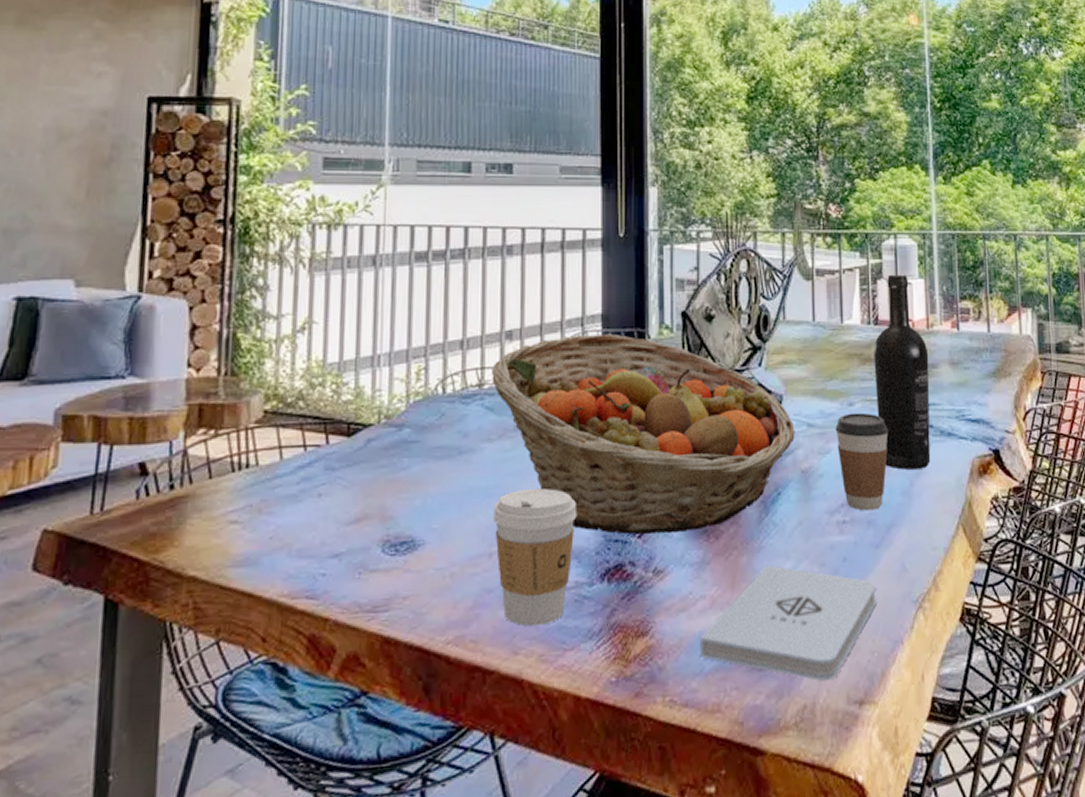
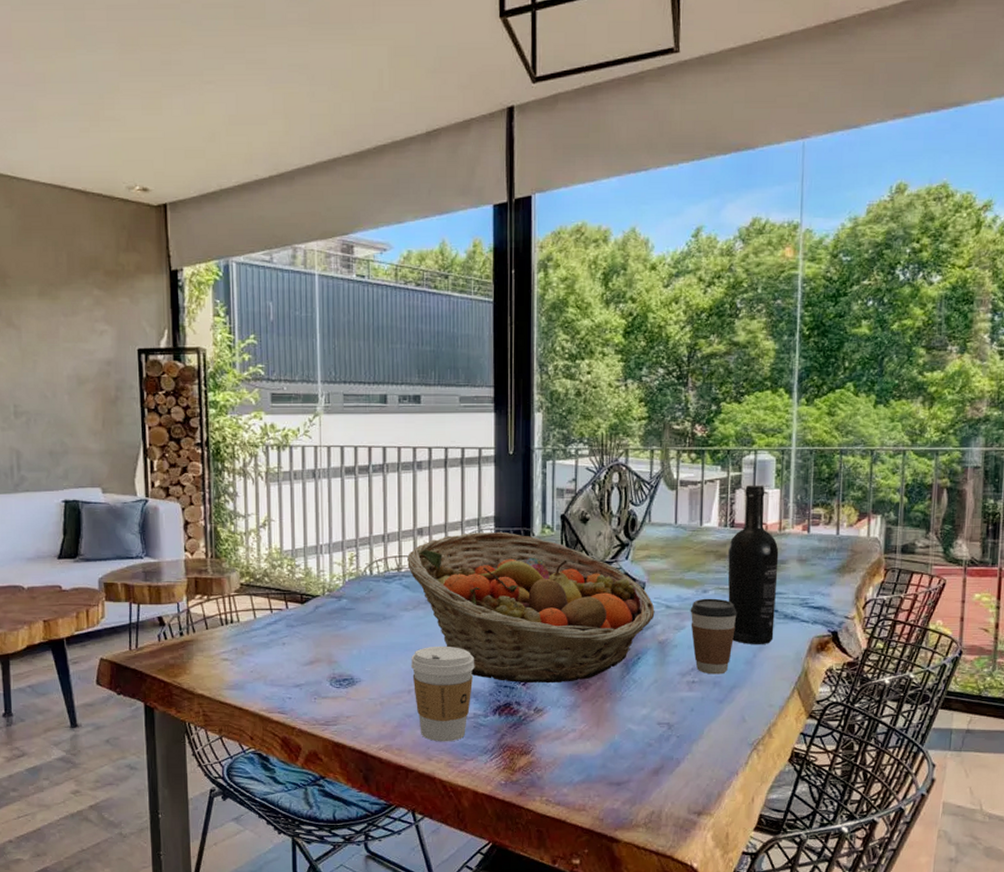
notepad: present [700,565,878,682] -> none [570,711,719,797]

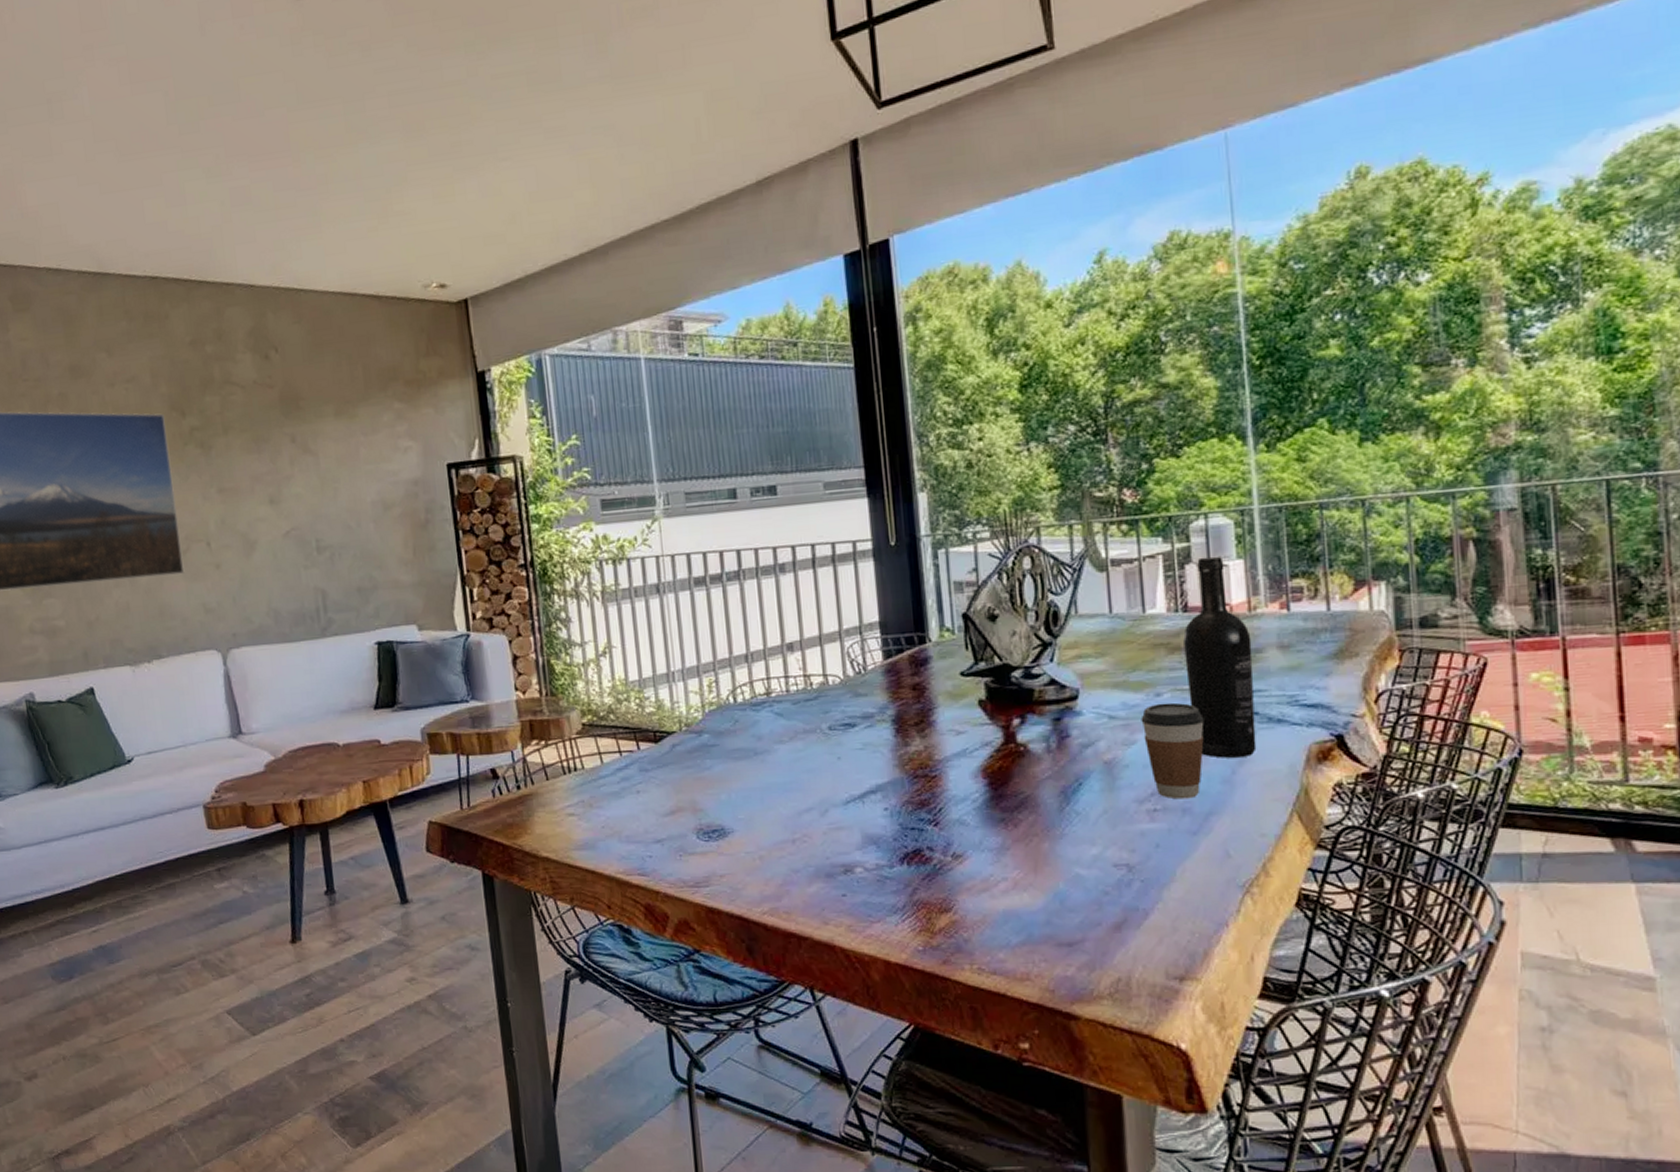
fruit basket: present [407,531,655,684] -> none [777,639,1095,824]
coffee cup: present [411,646,475,742] -> none [792,783,872,902]

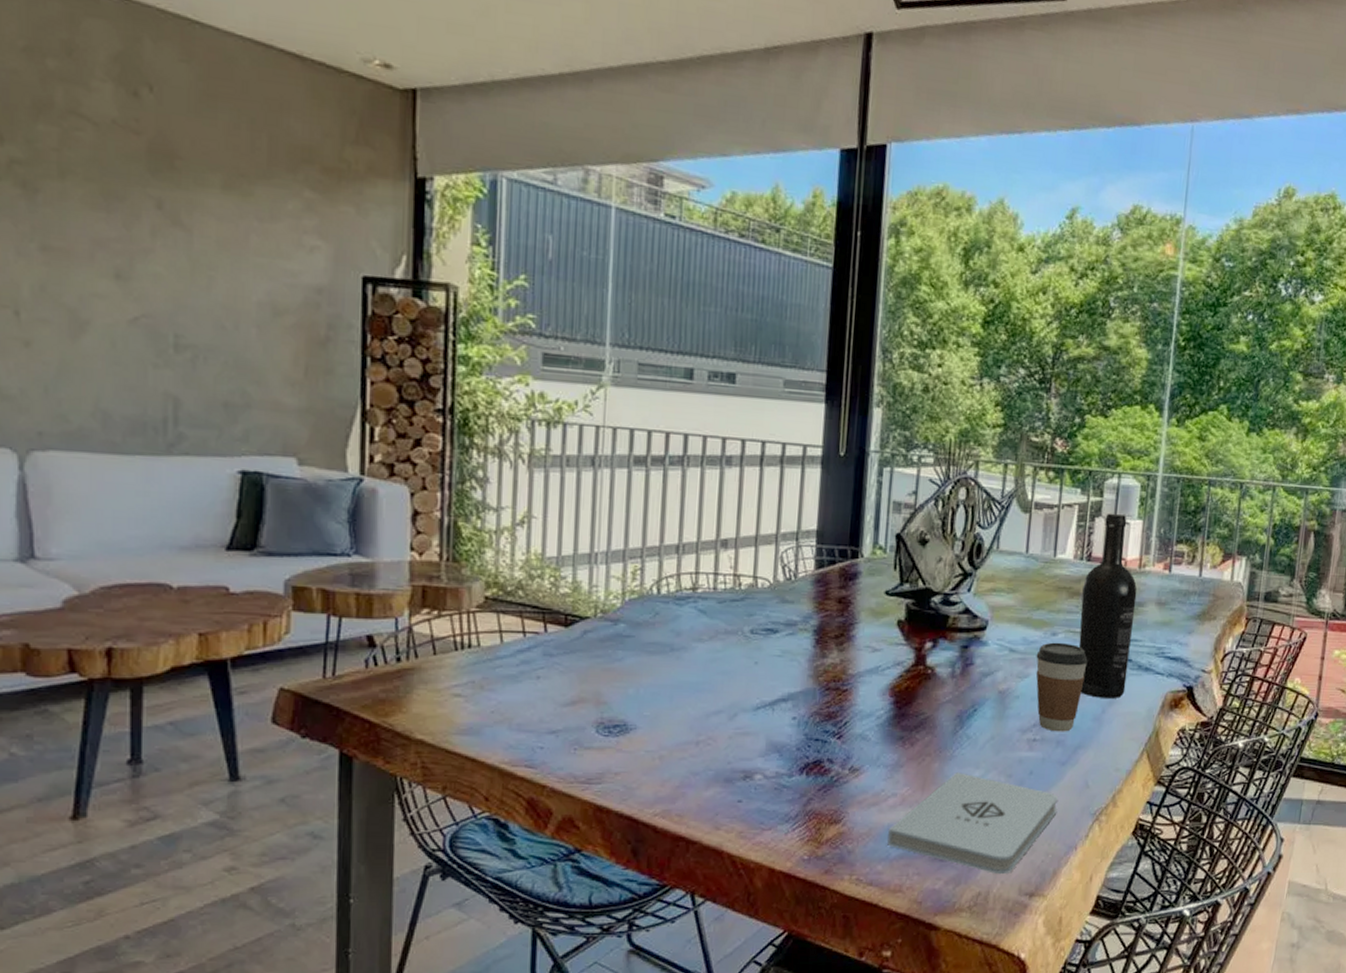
notepad: none [1004,851,1197,958] -> present [887,772,1059,875]

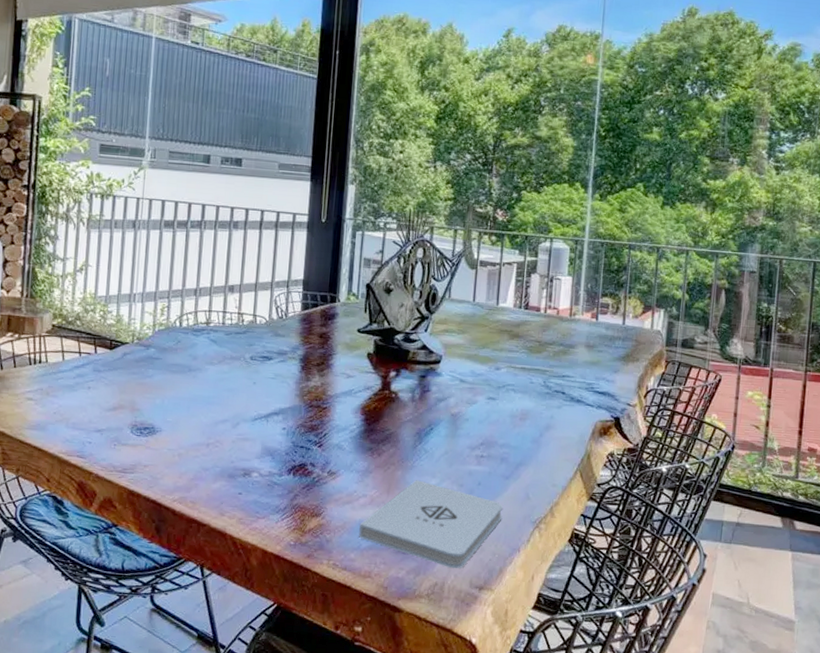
coffee cup: present [1036,642,1088,732] -> none [482,375,527,451]
wine bottle: present [1078,513,1137,698] -> none [518,270,569,425]

